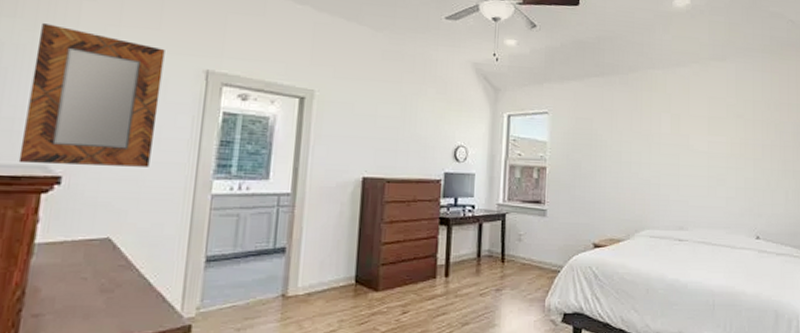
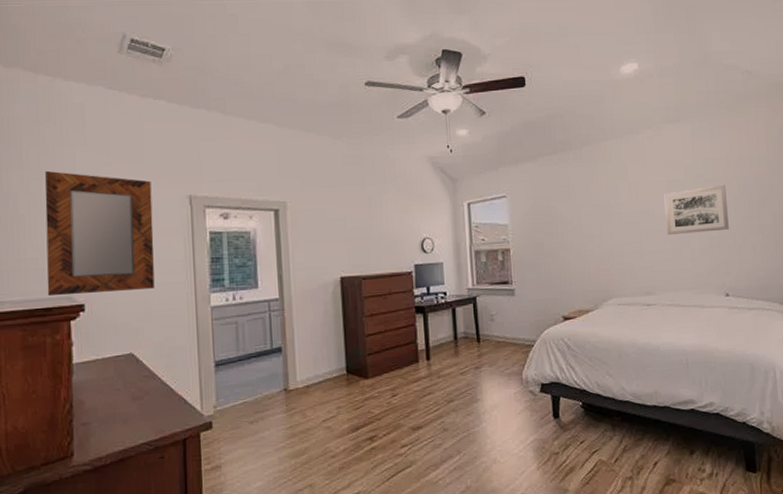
wall art: none [704,127,764,173] -> present [664,184,729,235]

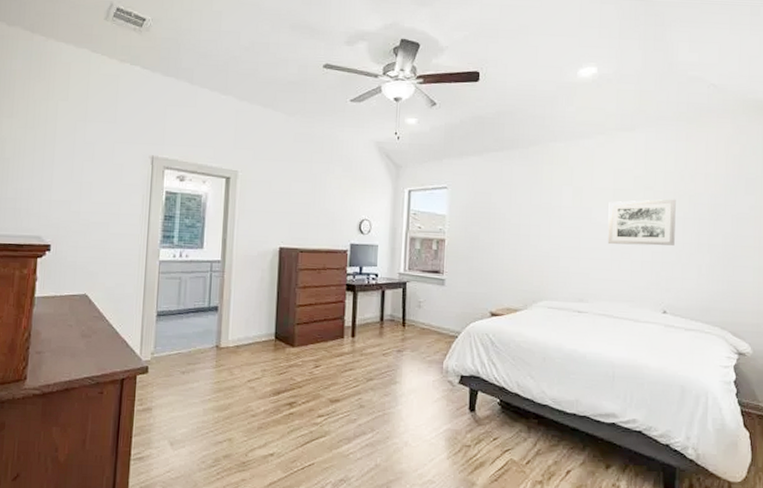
home mirror: present [45,170,155,297] -> none [21,121,120,238]

